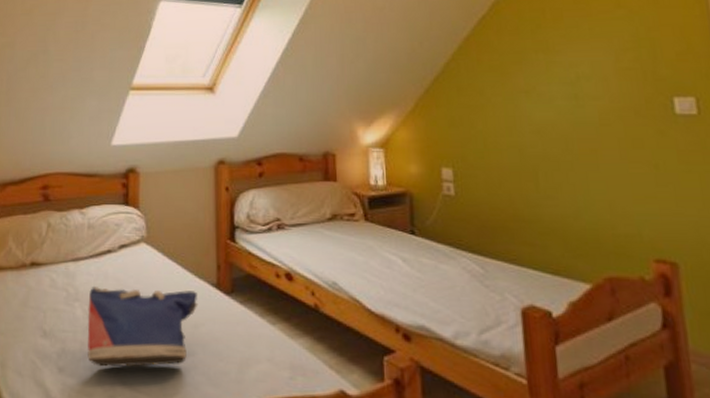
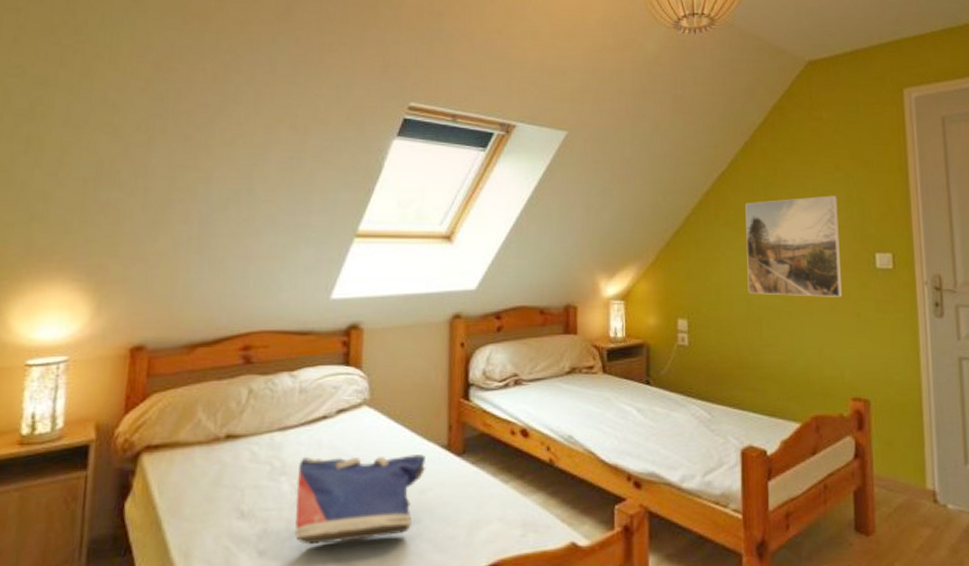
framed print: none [511,35,635,146] -> present [745,195,843,297]

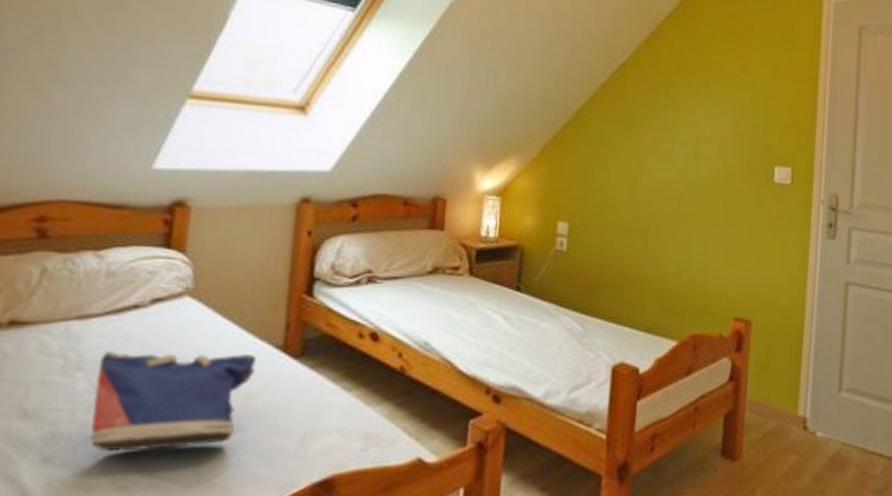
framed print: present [745,195,843,297] -> none [637,99,742,210]

